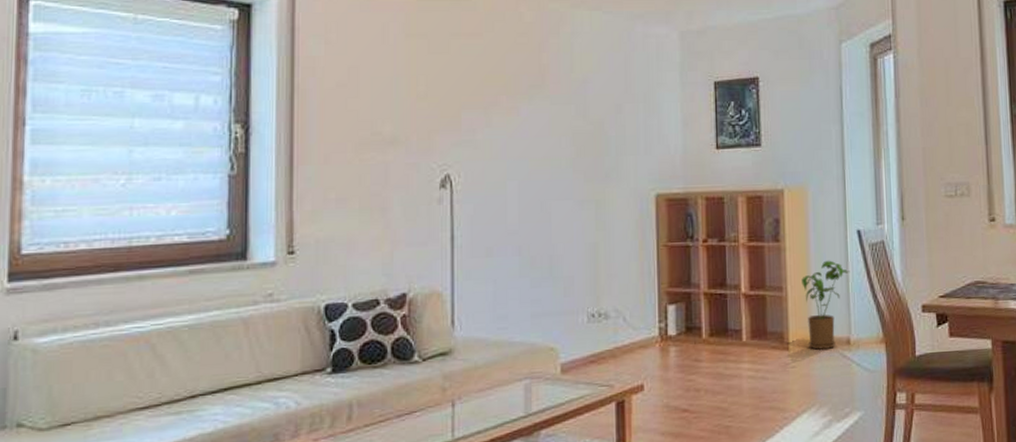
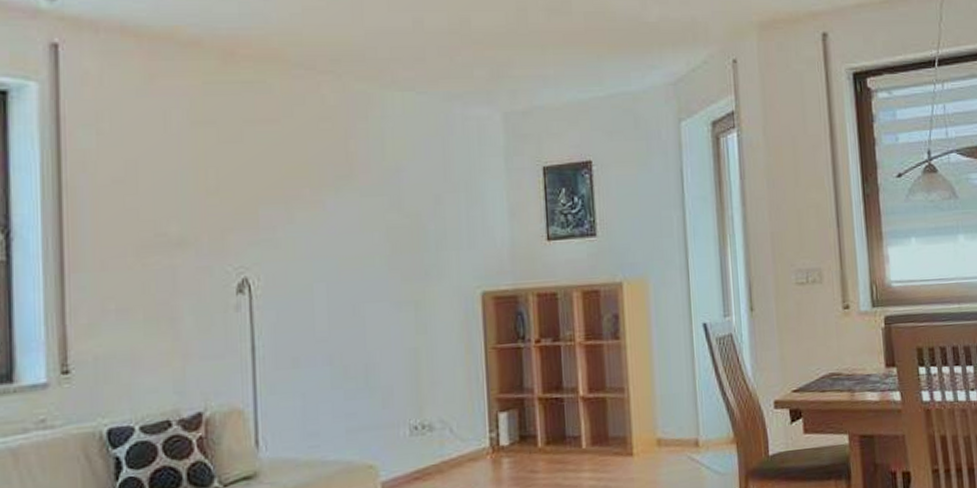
house plant: present [801,260,850,350] -> none [644,357,697,454]

